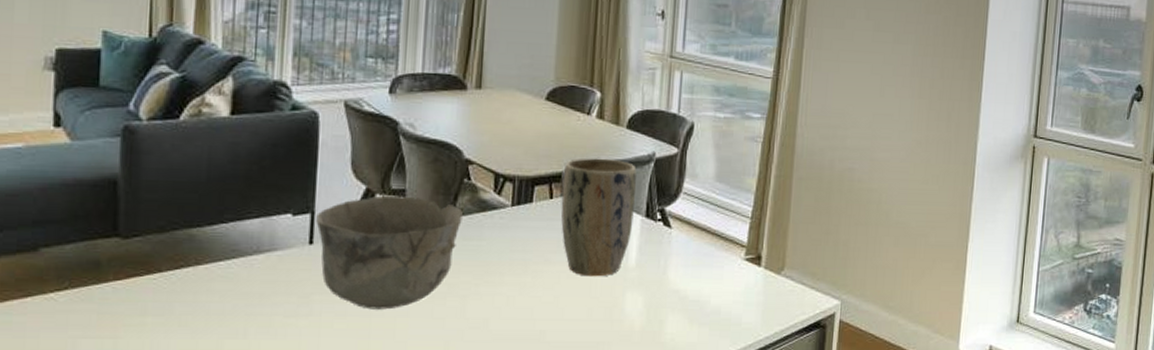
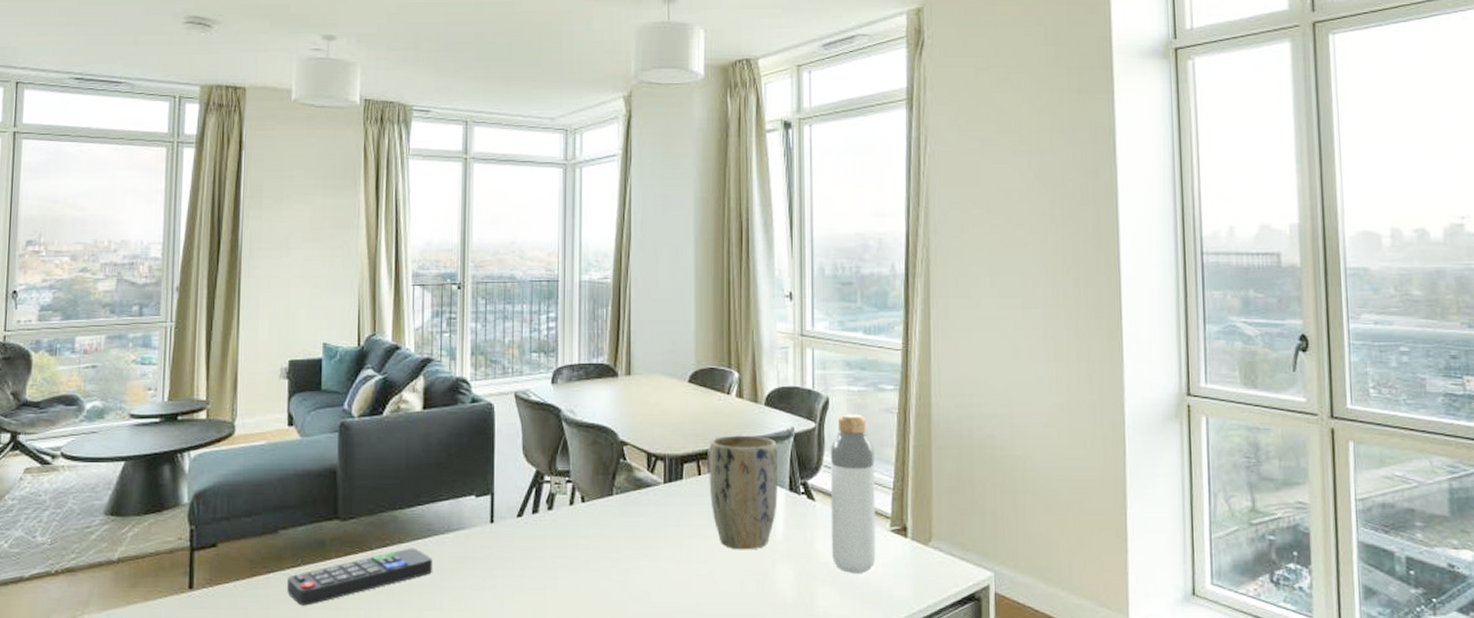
remote control: none [50,270,237,334] -> present [287,548,432,606]
bowl: present [316,195,463,310] -> none [495,476,621,583]
bottle: none [683,140,736,301] -> present [830,414,876,573]

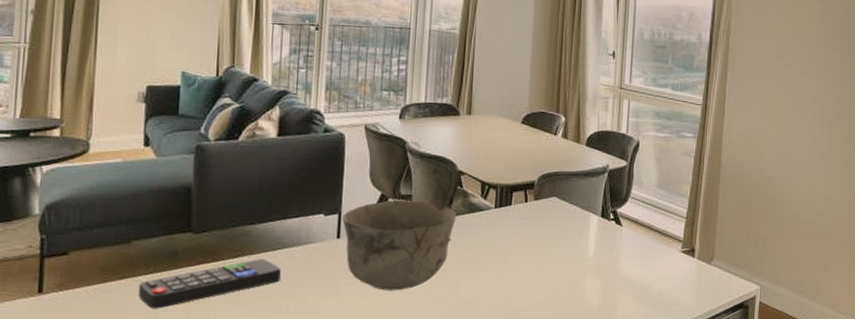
bowl: none [495,476,621,583] -> present [342,199,456,291]
plant pot: present [709,435,778,550] -> none [534,169,594,265]
bottle: present [830,414,876,573] -> none [632,155,674,285]

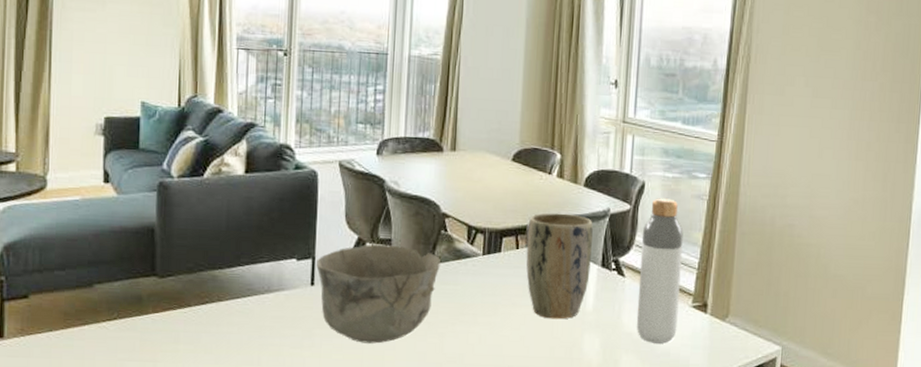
remote control: present [139,259,281,309] -> none [103,306,251,358]
plant pot: none [534,169,594,265] -> present [526,213,593,319]
bottle: none [632,155,674,285] -> present [636,198,684,344]

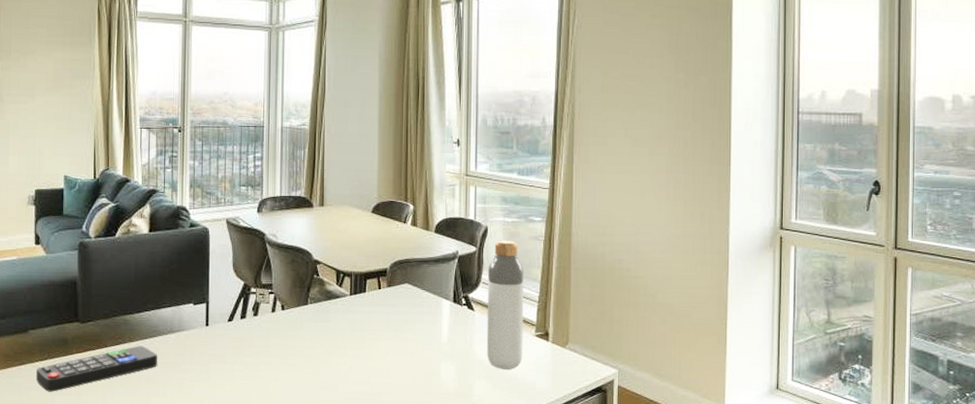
remote control: none [103,306,251,358] -> present [36,346,157,392]
bowl: present [316,244,440,344] -> none [210,289,314,375]
plant pot: present [526,213,593,319] -> none [387,256,444,350]

